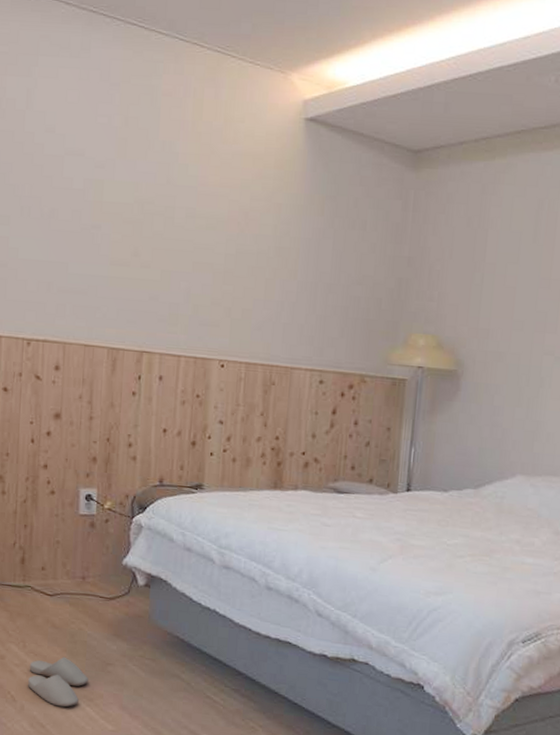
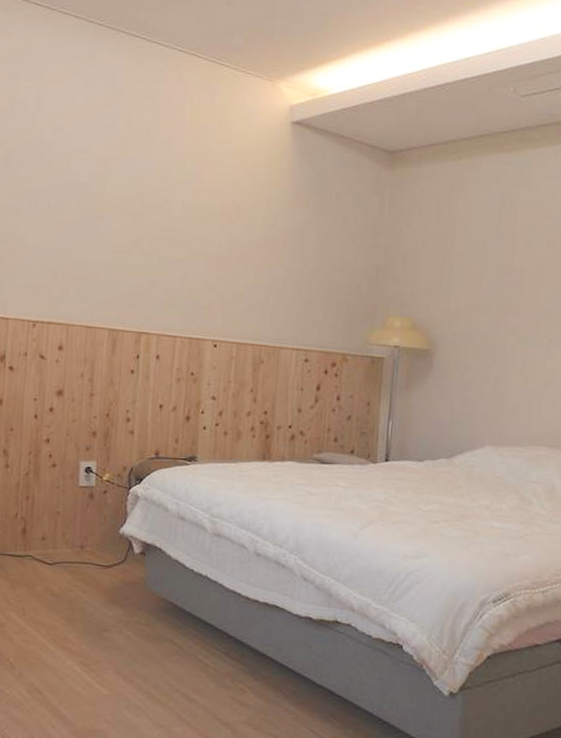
slippers: present [28,656,88,708] -> none [27,623,85,673]

